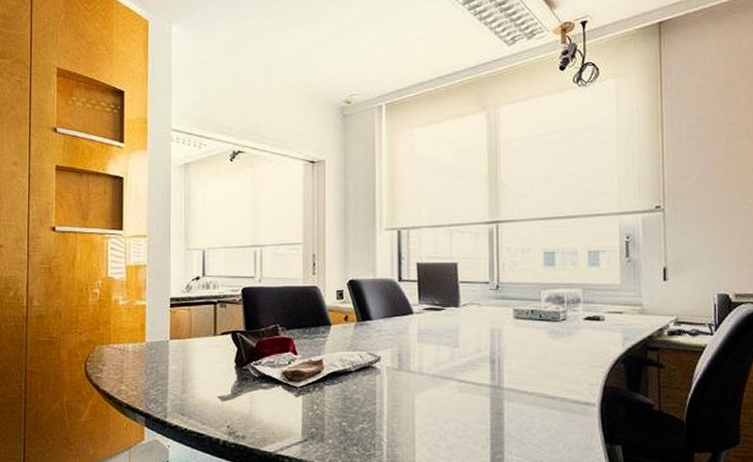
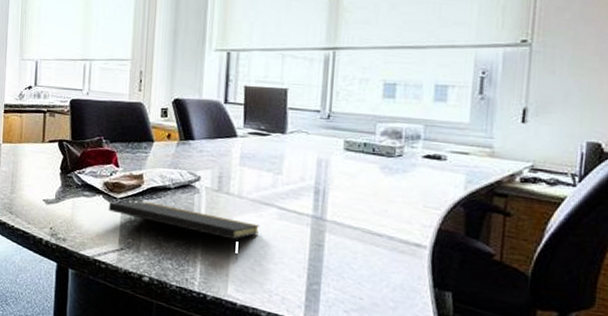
notepad: none [288,388,442,438] -> present [108,202,260,260]

